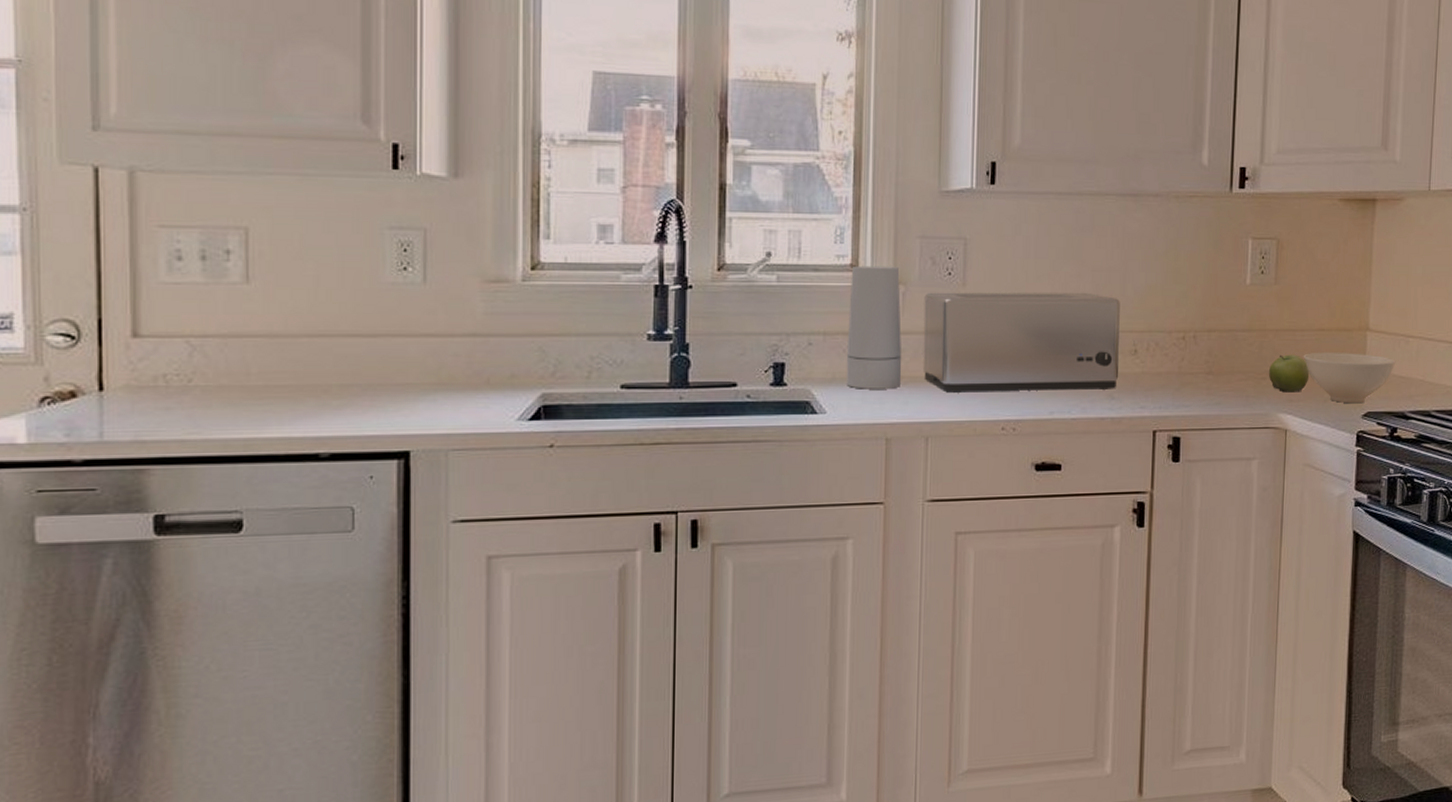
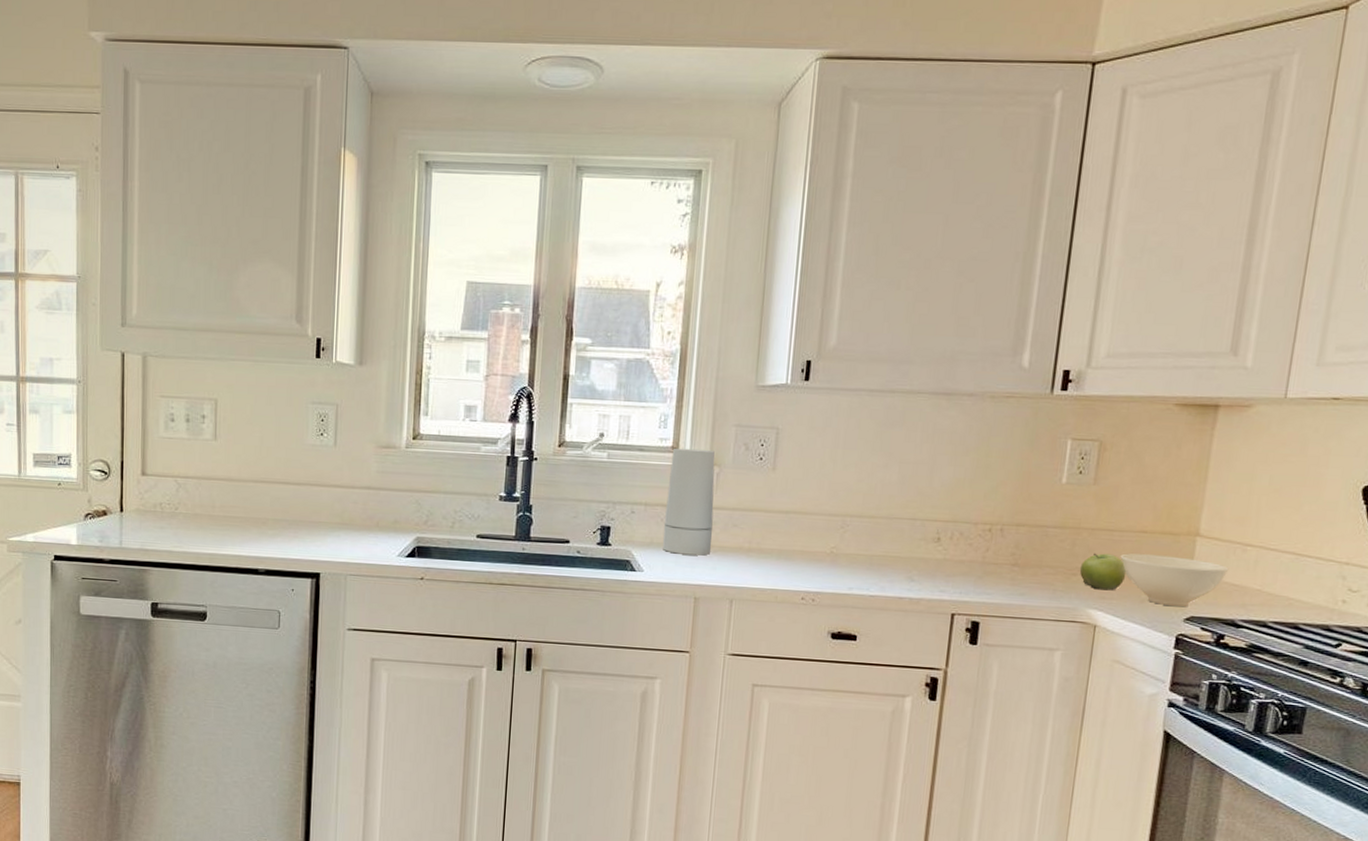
toaster: present [922,292,1120,393] -> none [731,474,926,572]

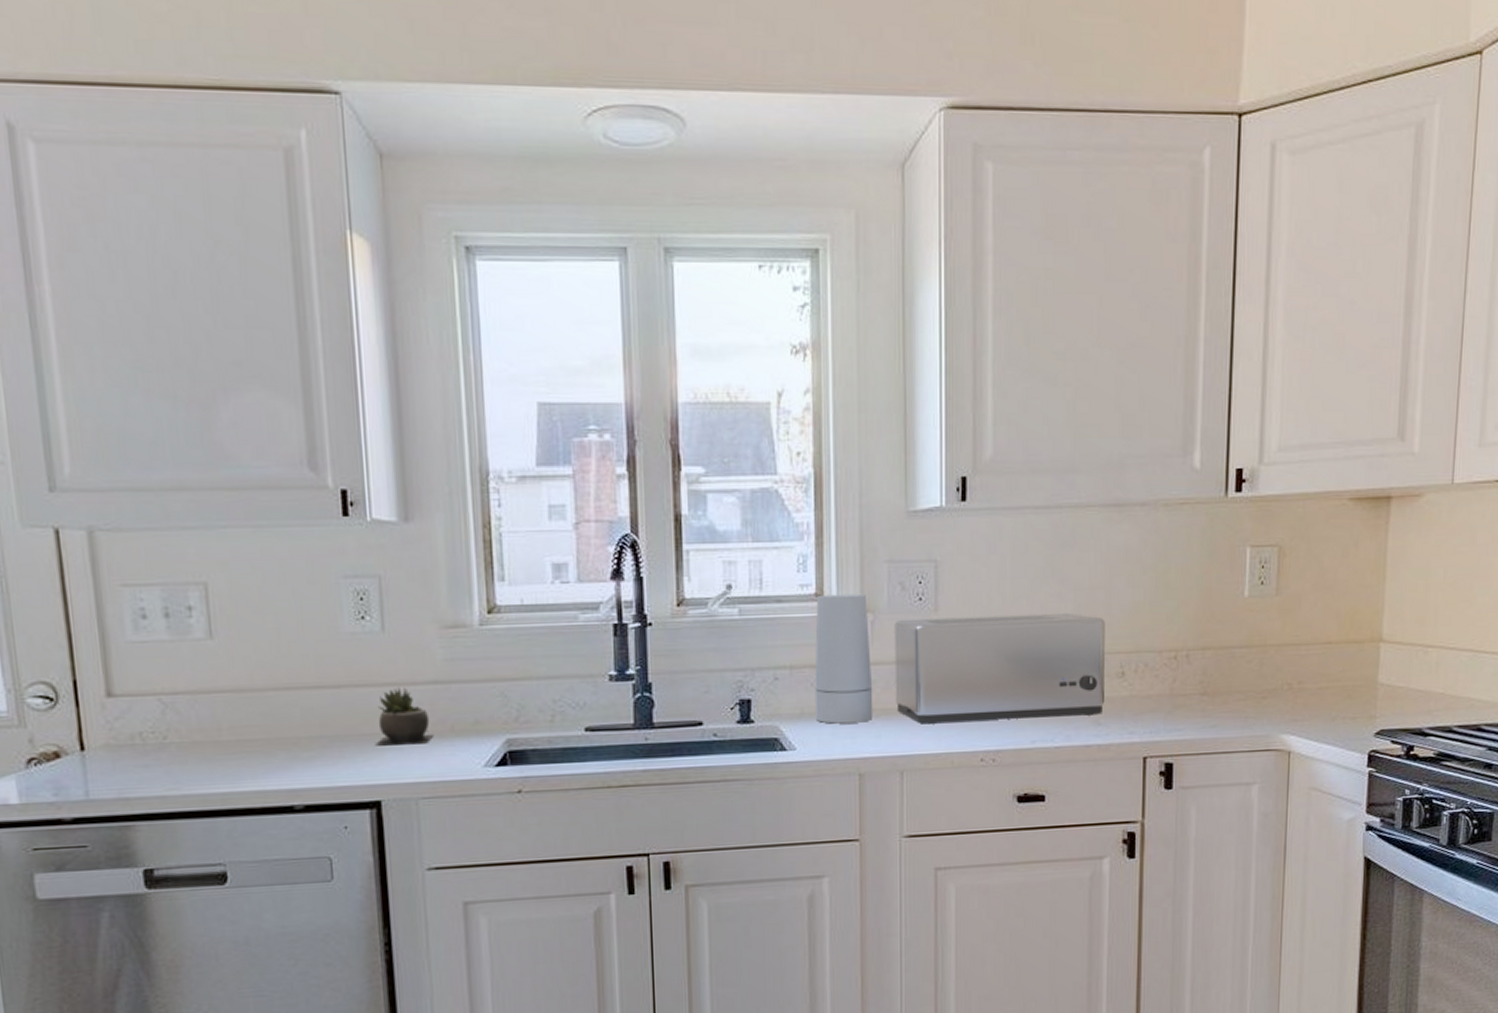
succulent plant: none [321,489,364,534] -> present [376,687,434,746]
toaster: none [731,474,926,572] -> present [894,614,1105,724]
fruit: present [1079,553,1127,591] -> none [1269,670,1316,712]
bowl: present [1120,553,1229,608] -> none [1308,666,1413,722]

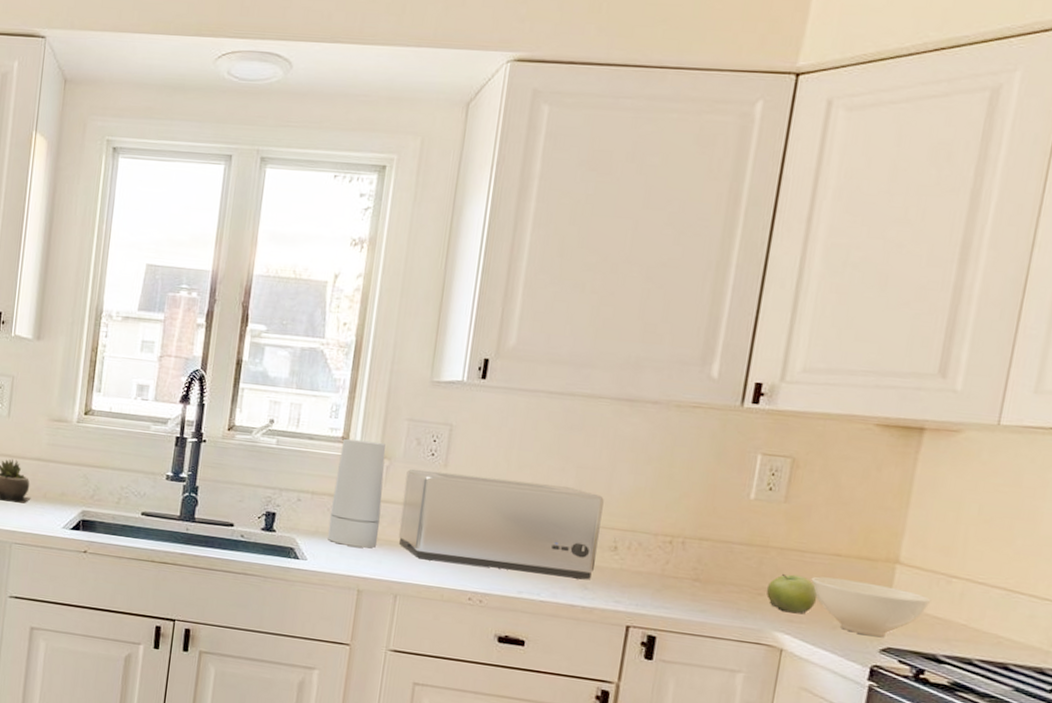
fruit: none [1269,670,1316,712] -> present [766,573,818,615]
bowl: none [1308,666,1413,722] -> present [811,576,932,638]

